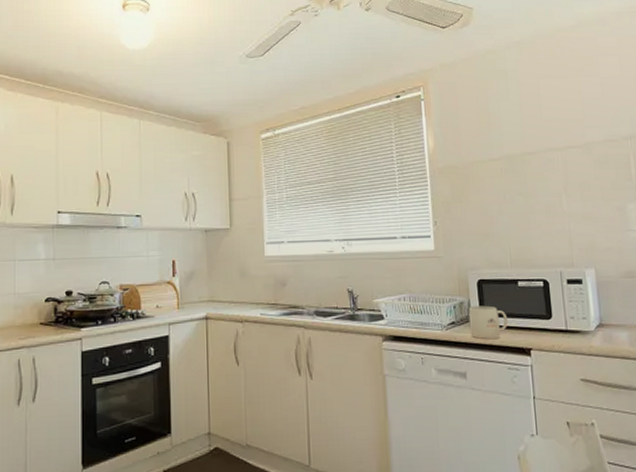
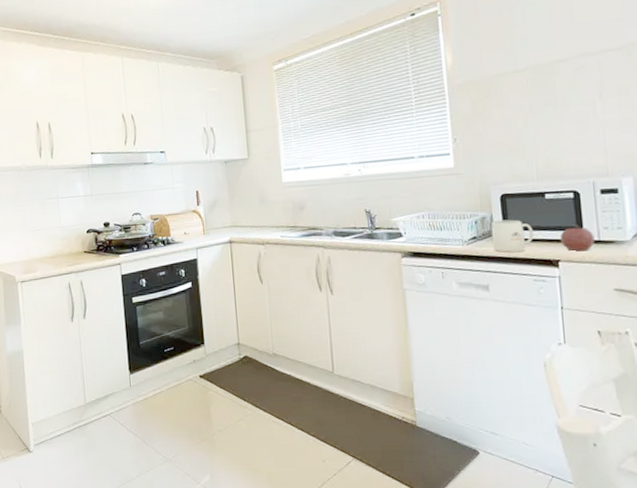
fruit: none [531,313,563,340] -> present [559,224,595,251]

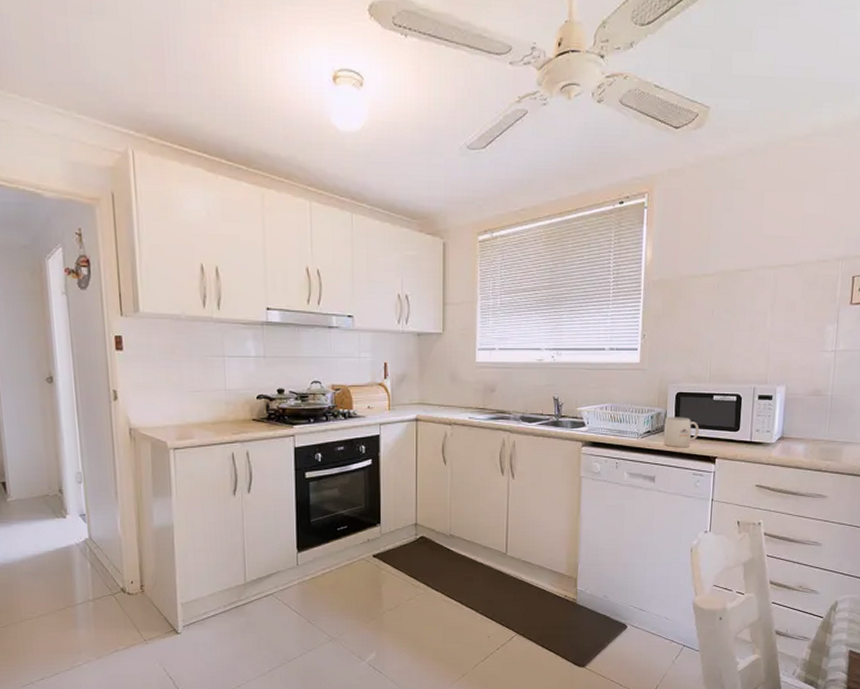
fruit: present [559,224,595,251] -> none [719,425,748,450]

